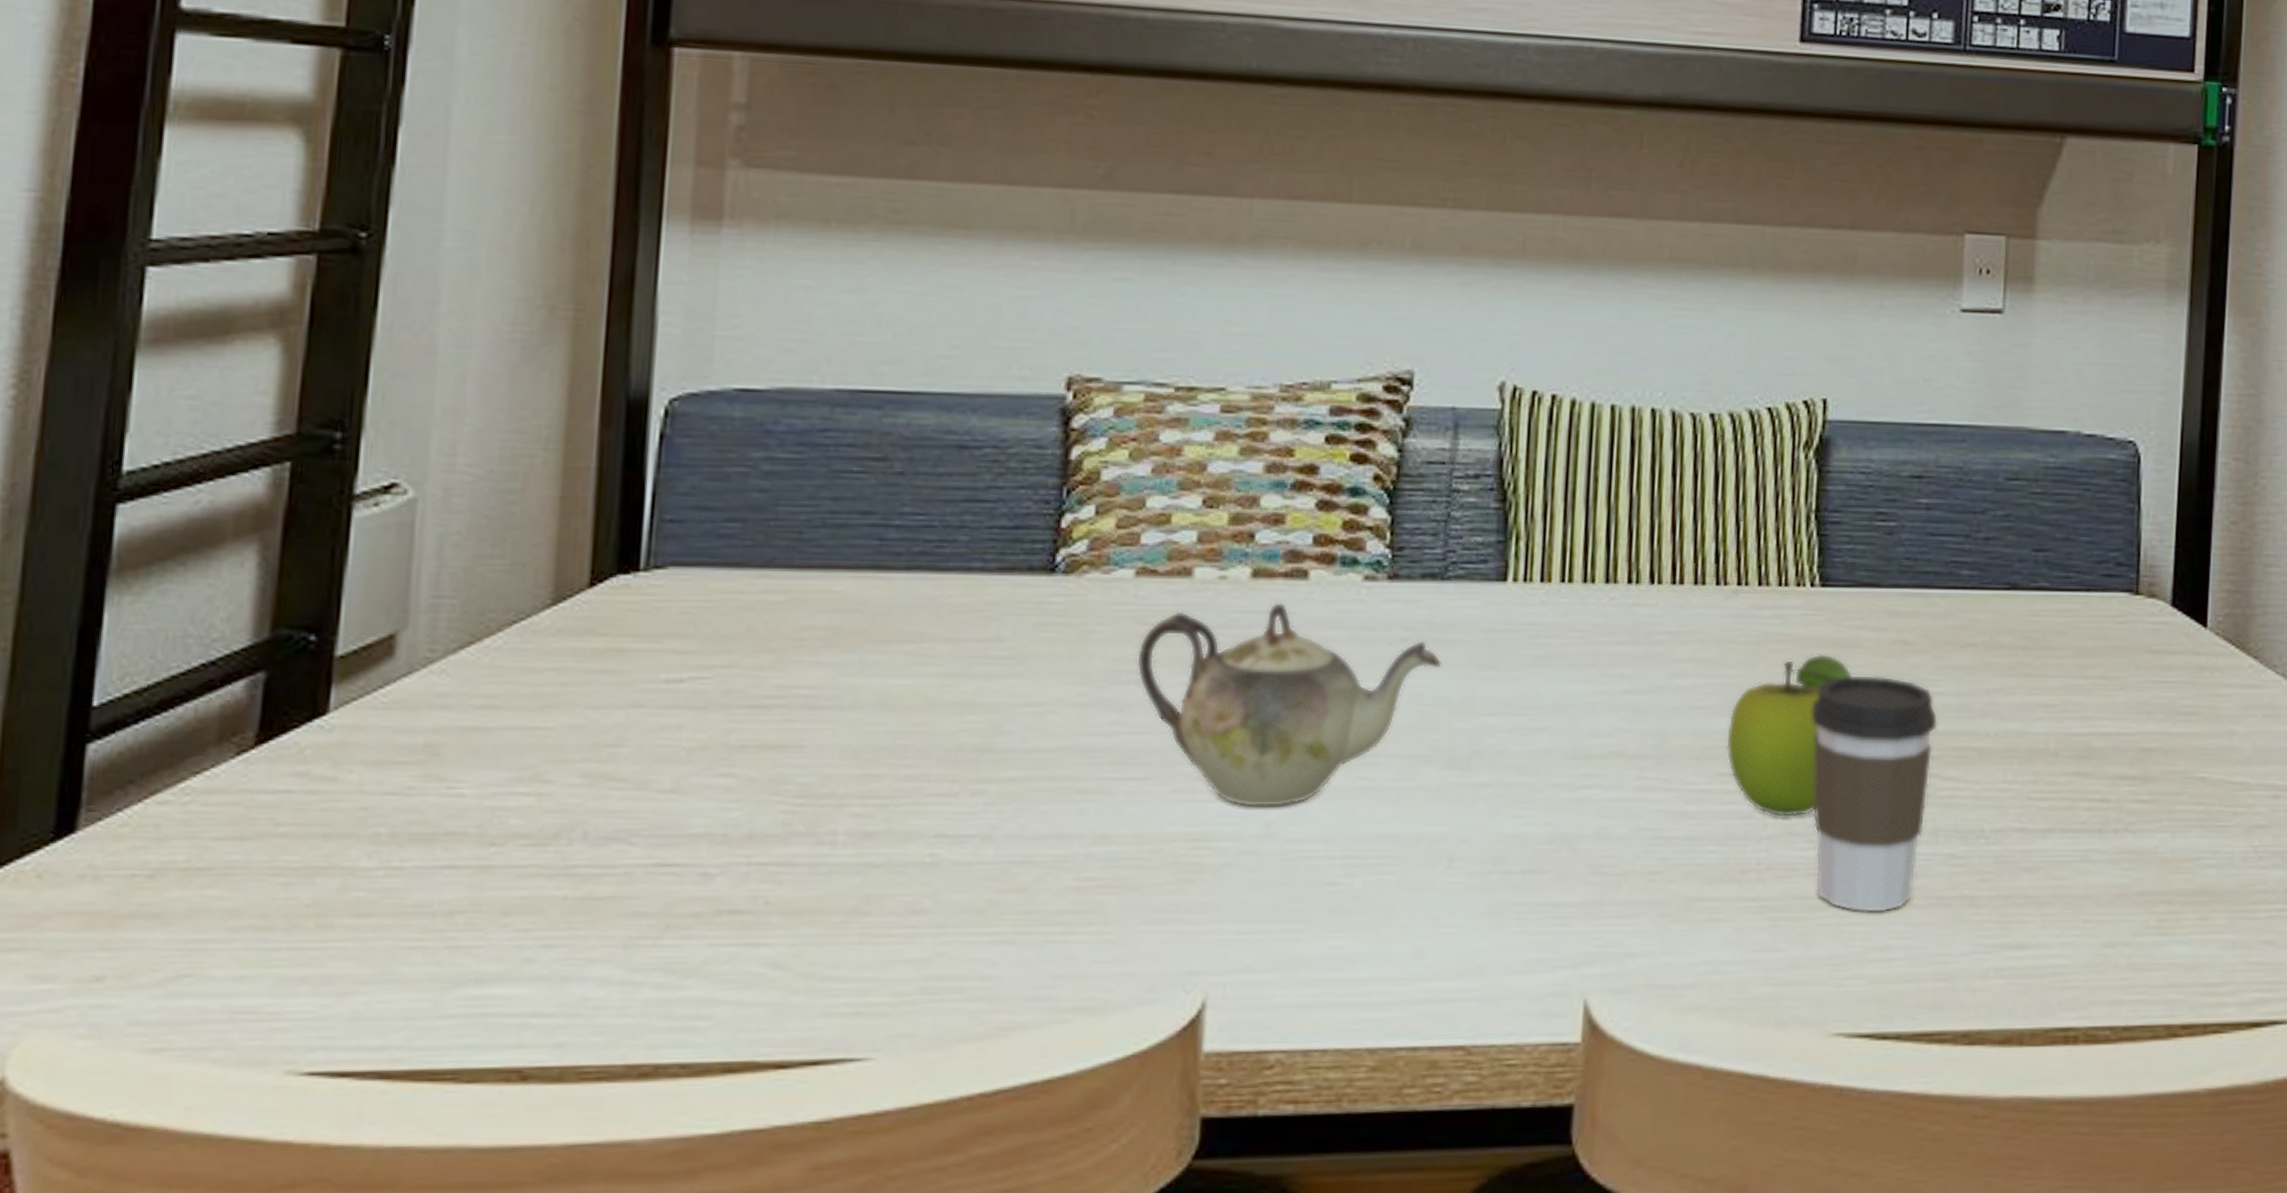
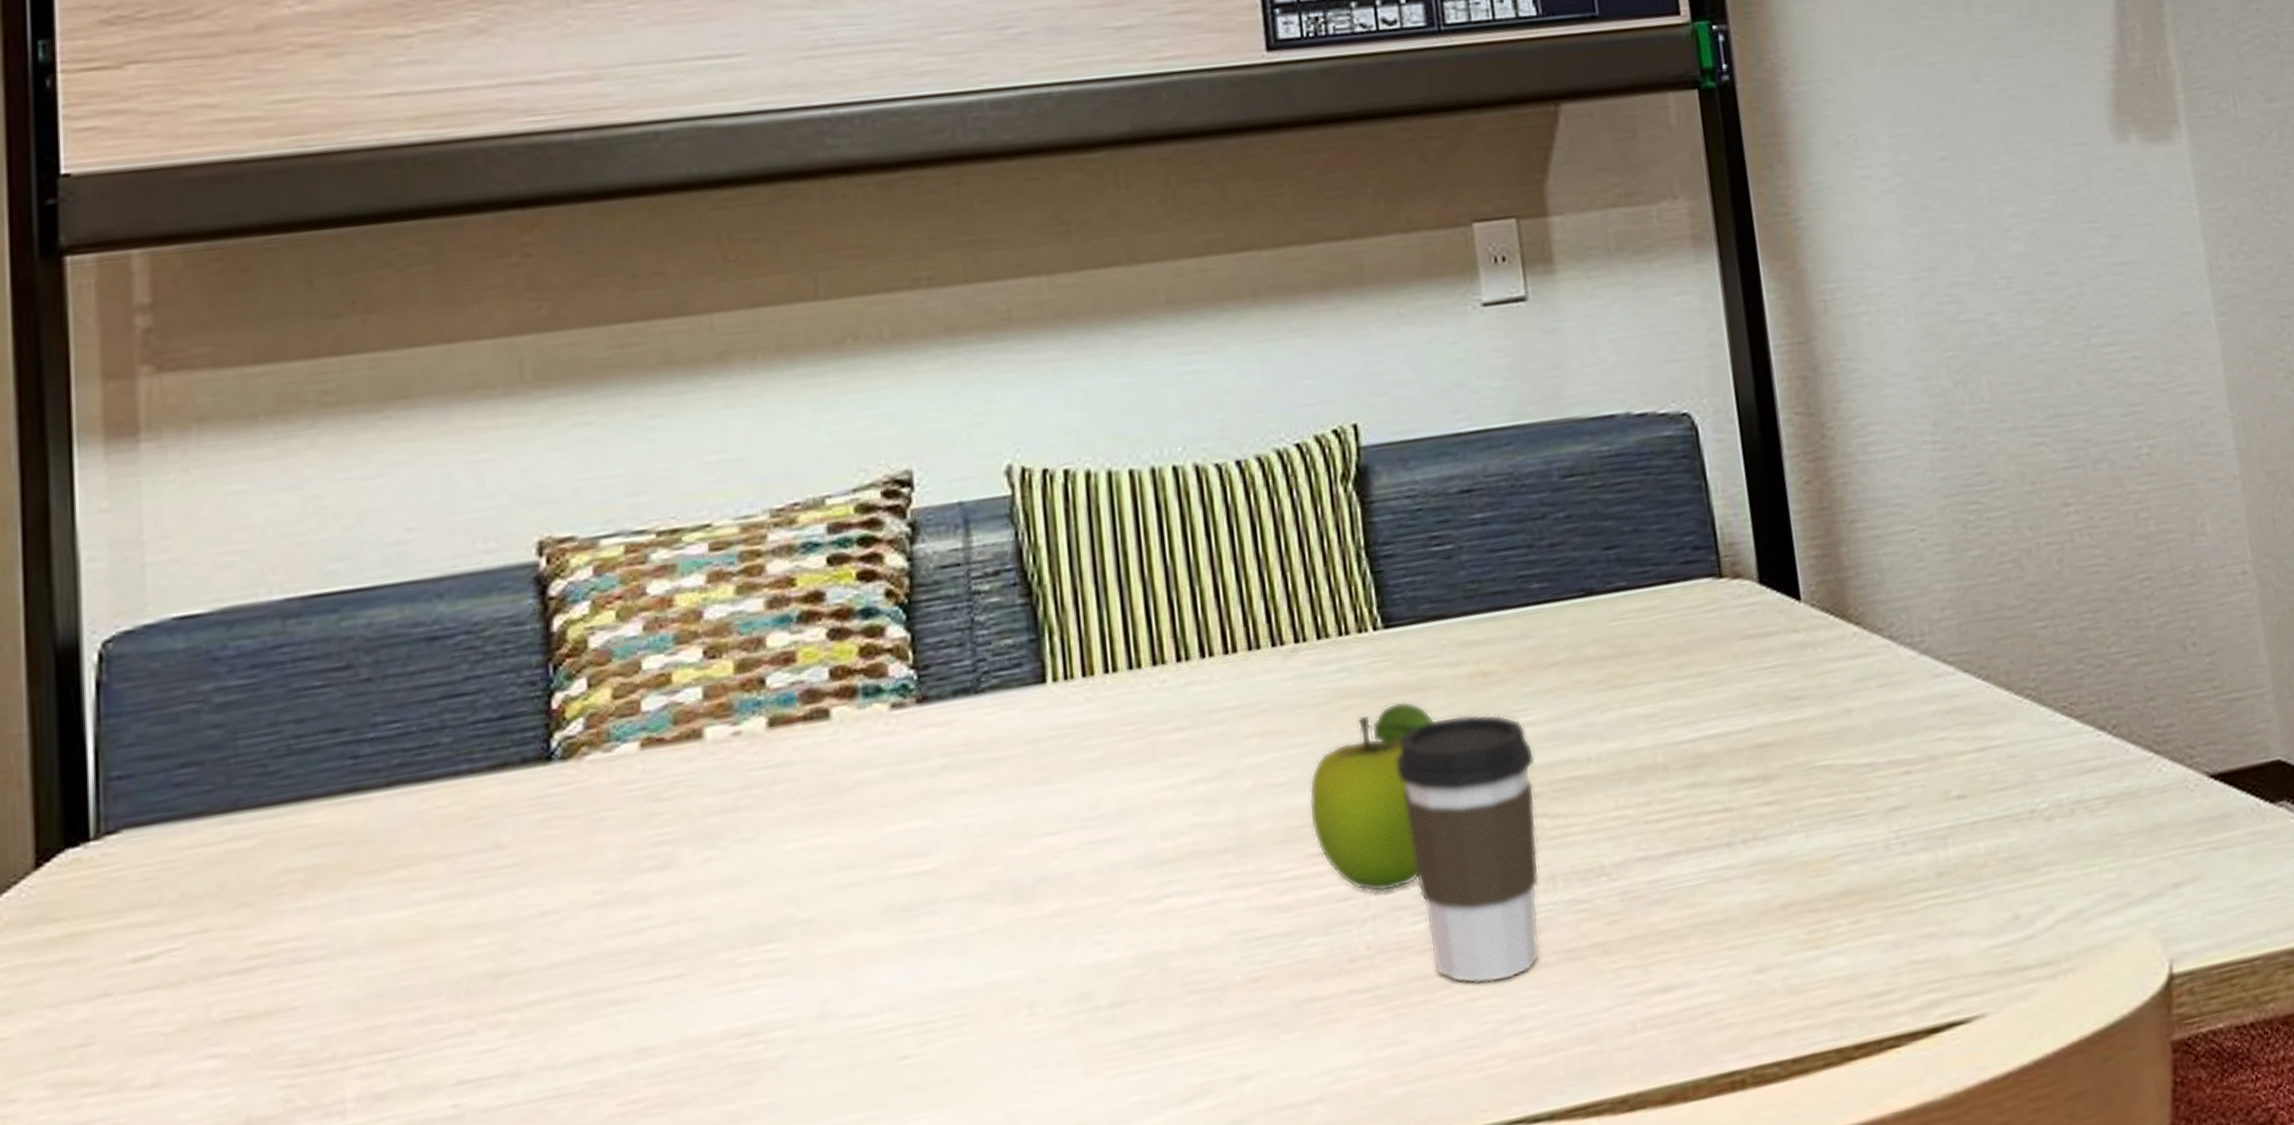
teapot: present [1137,603,1441,808] -> none [654,750,989,988]

